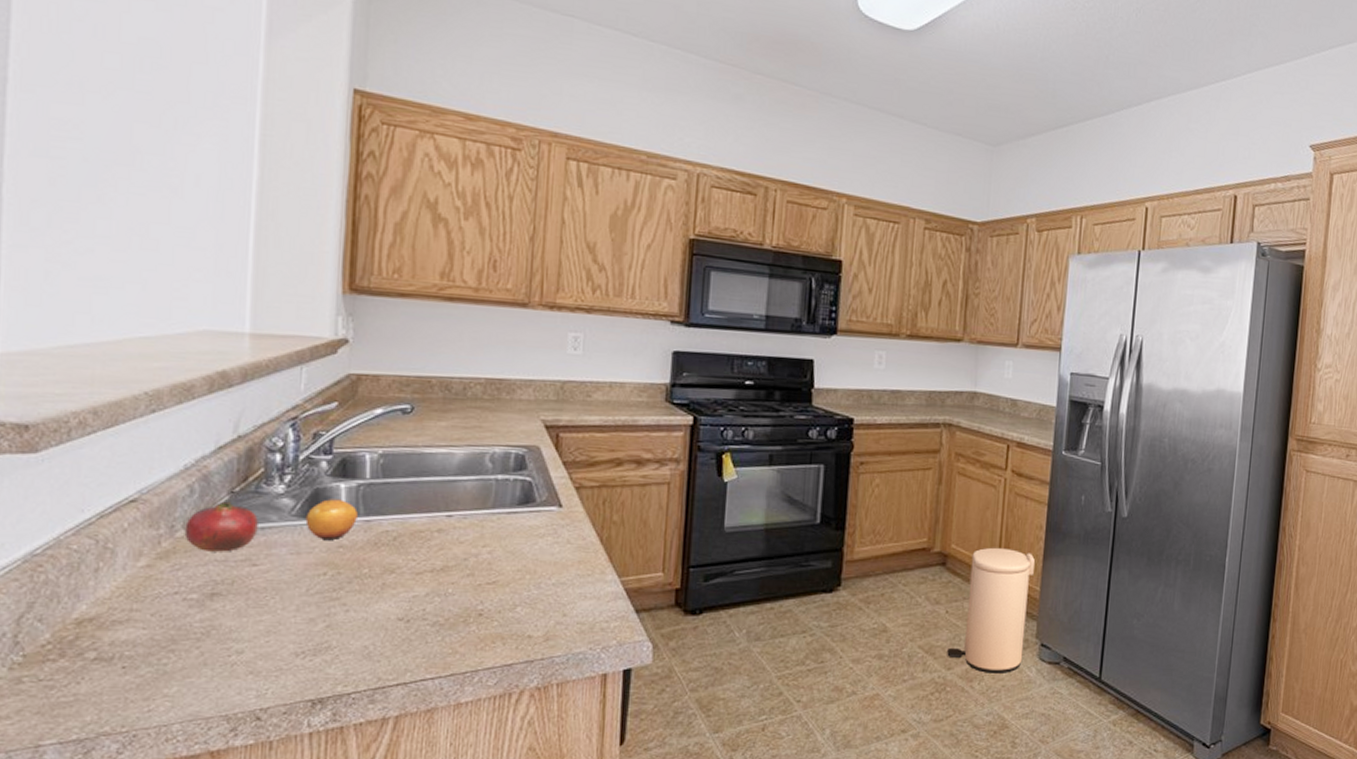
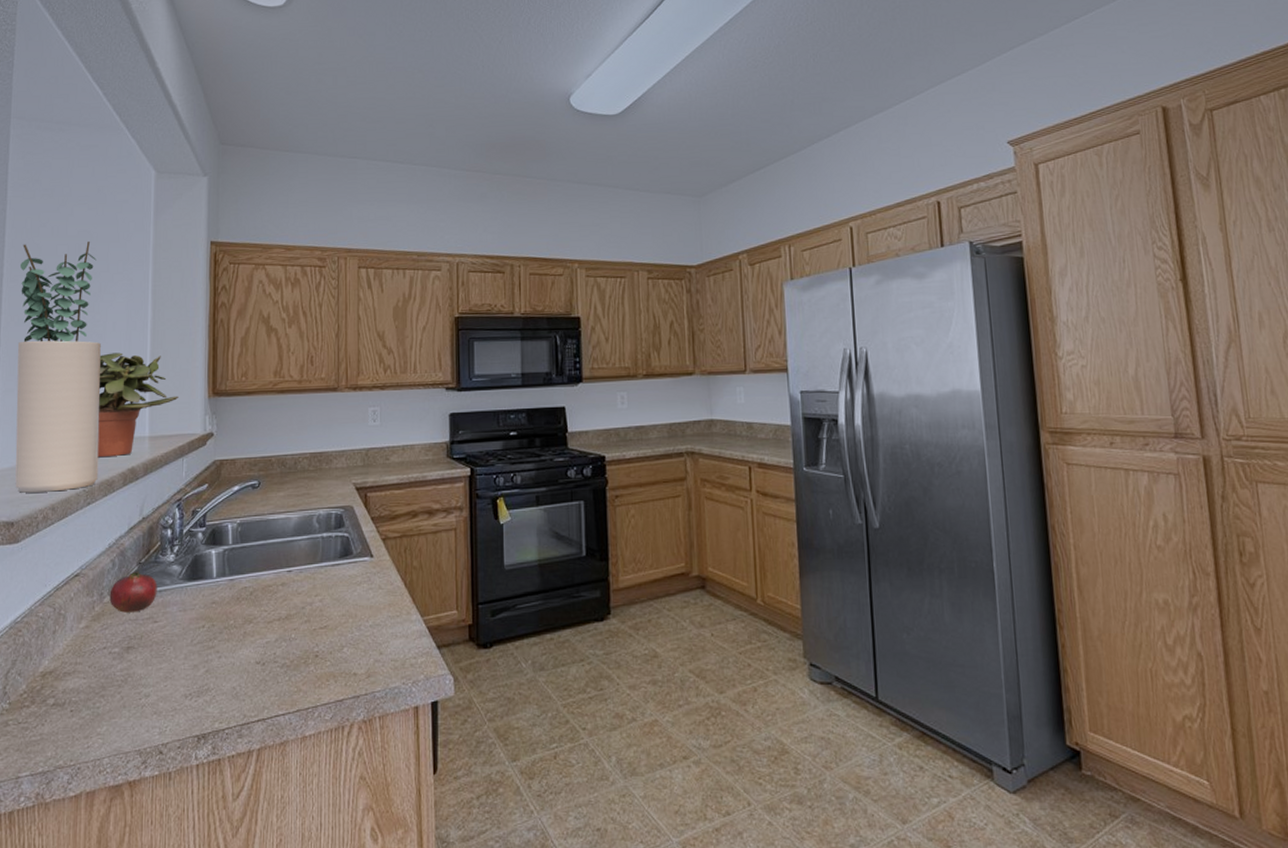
vase: none [31,40,176,391] -> present [15,242,101,493]
potted plant: none [168,215,297,354] -> present [97,352,179,458]
fruit: present [305,499,358,541] -> none [189,563,224,599]
pedal bin: present [947,547,1035,673] -> none [717,567,793,696]

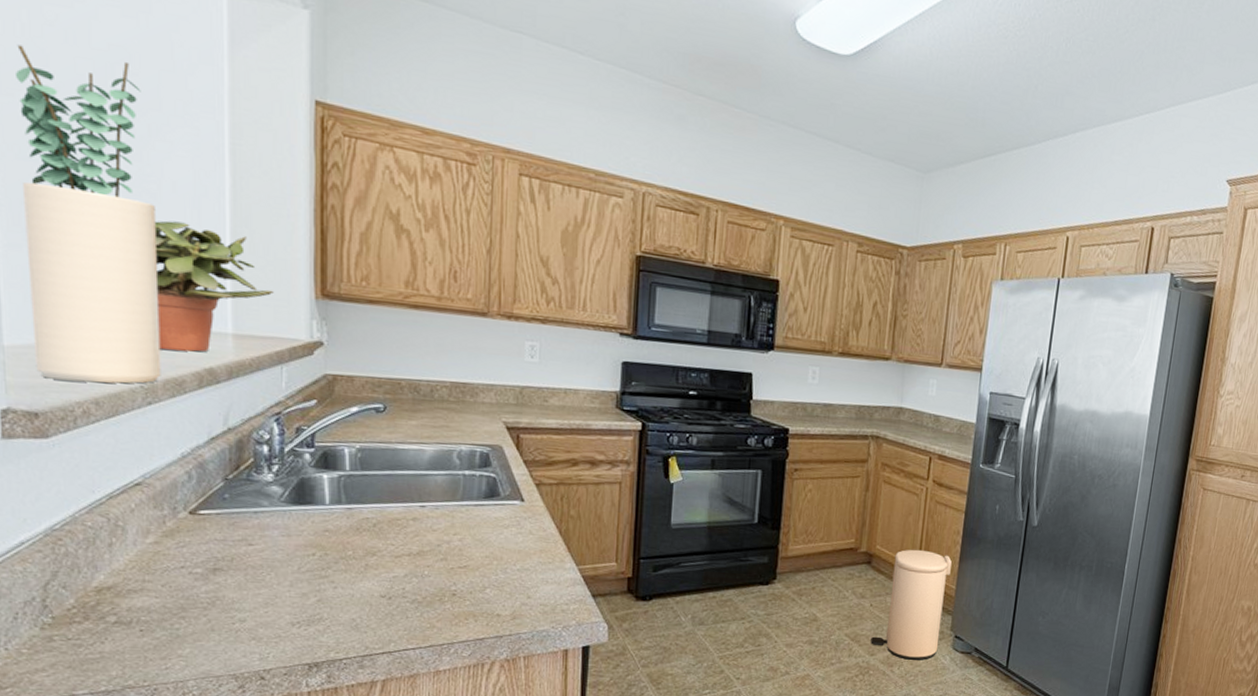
fruit: present [109,571,157,613] -> none [186,487,251,533]
pedal bin: none [717,567,793,696] -> present [870,549,952,660]

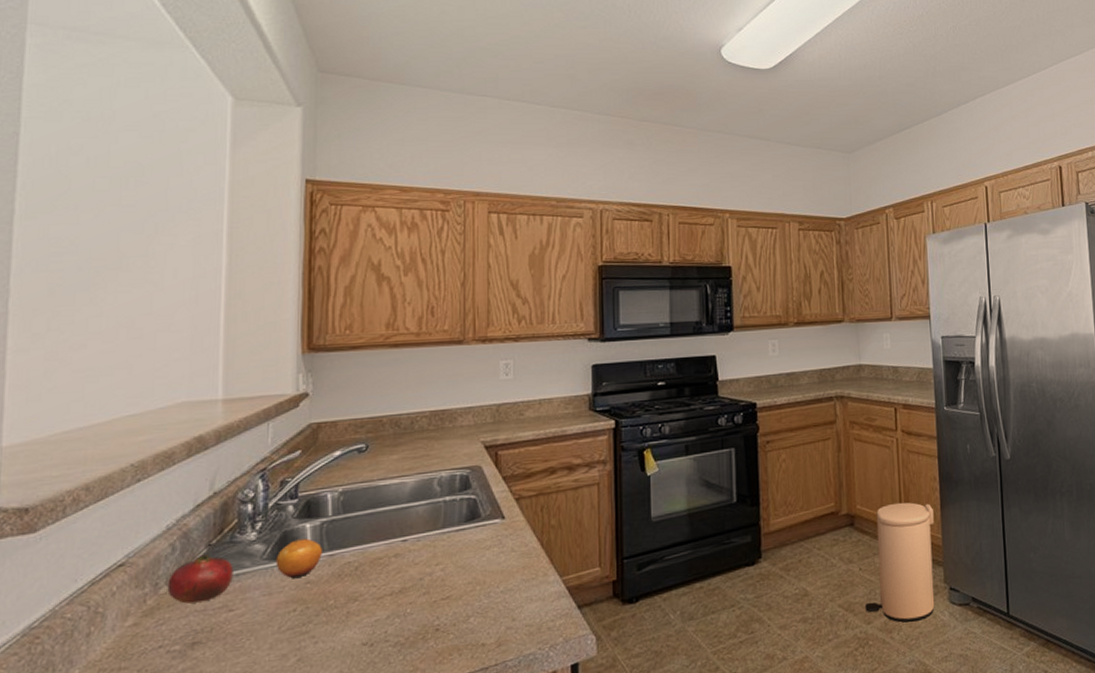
vase: present [14,44,161,384] -> none [31,175,157,472]
potted plant: present [154,220,273,352] -> none [151,304,263,426]
fruit: none [186,487,251,533] -> present [167,554,233,604]
fruit: none [293,488,340,525] -> present [275,538,322,579]

